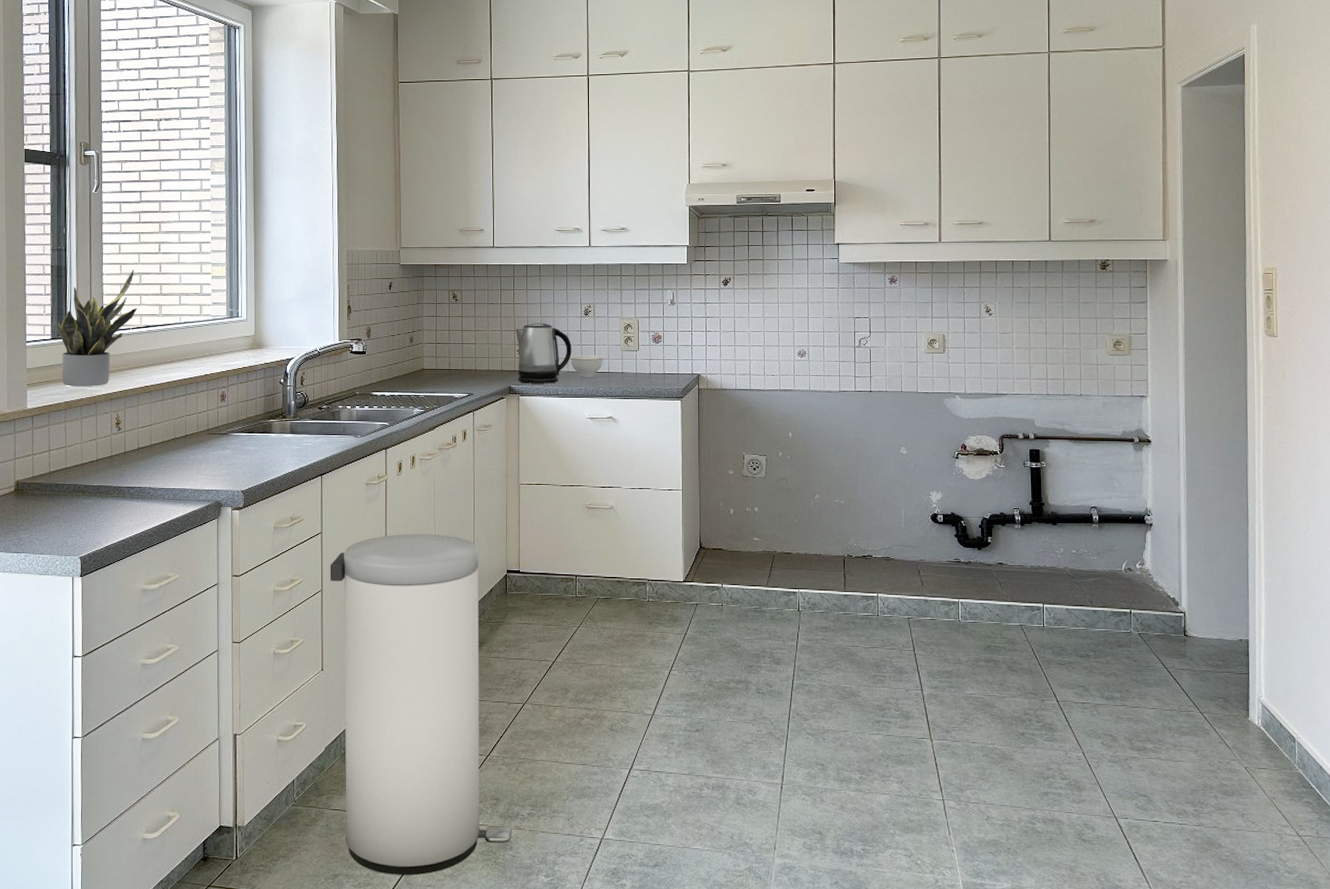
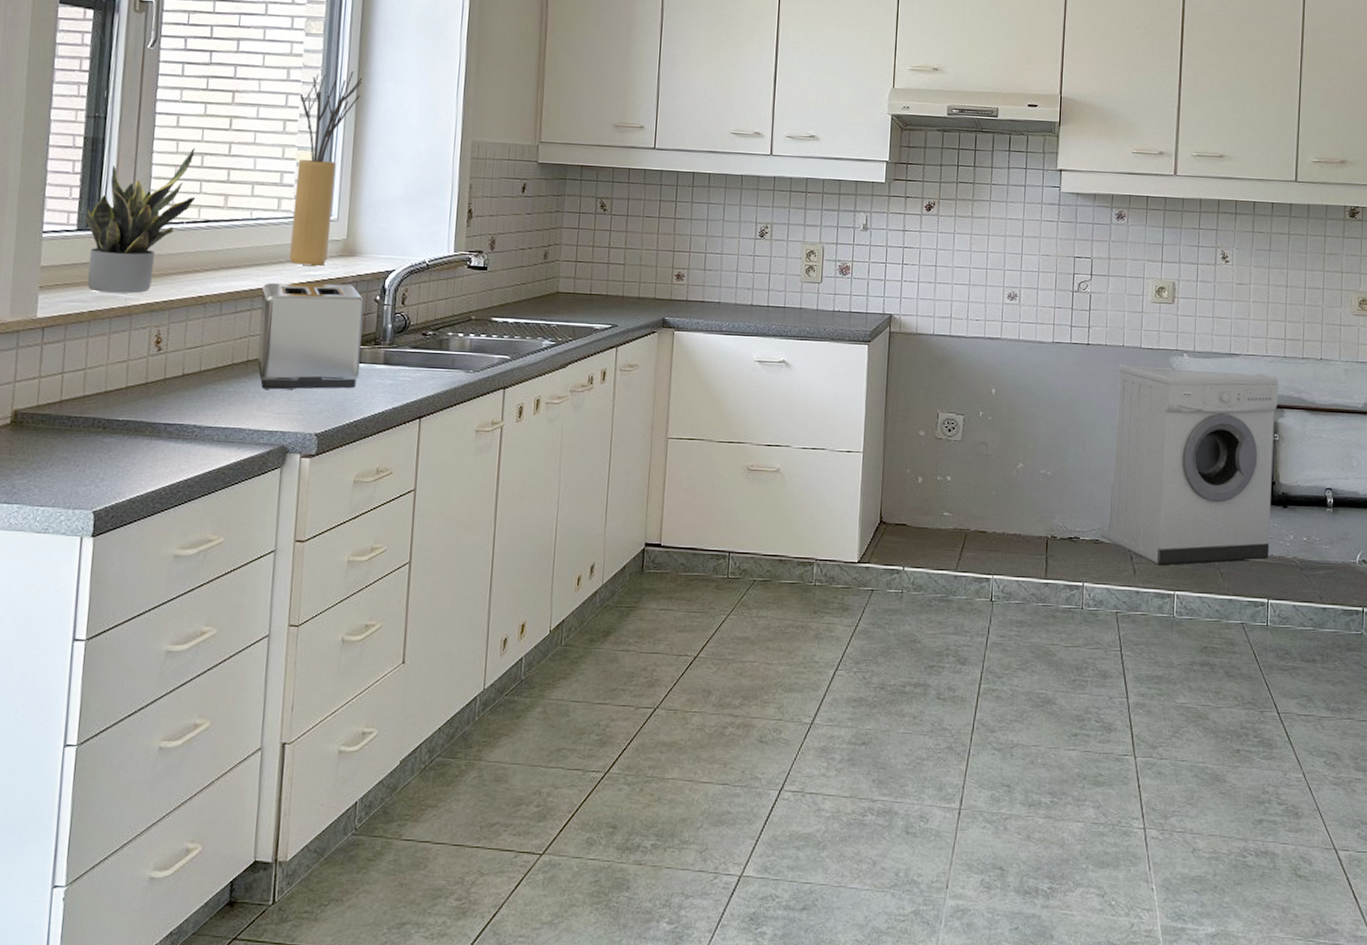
toaster: none [192,371,273,457] -> present [257,282,365,390]
vase: none [210,200,258,357] -> present [289,71,363,266]
pedal bin: present [330,534,512,876] -> none [418,494,630,923]
kettle: present [515,323,573,384] -> none [673,243,743,317]
bowl: present [569,355,604,378] -> none [738,285,780,313]
washing machine: none [890,407,1044,578] -> present [1100,364,1279,566]

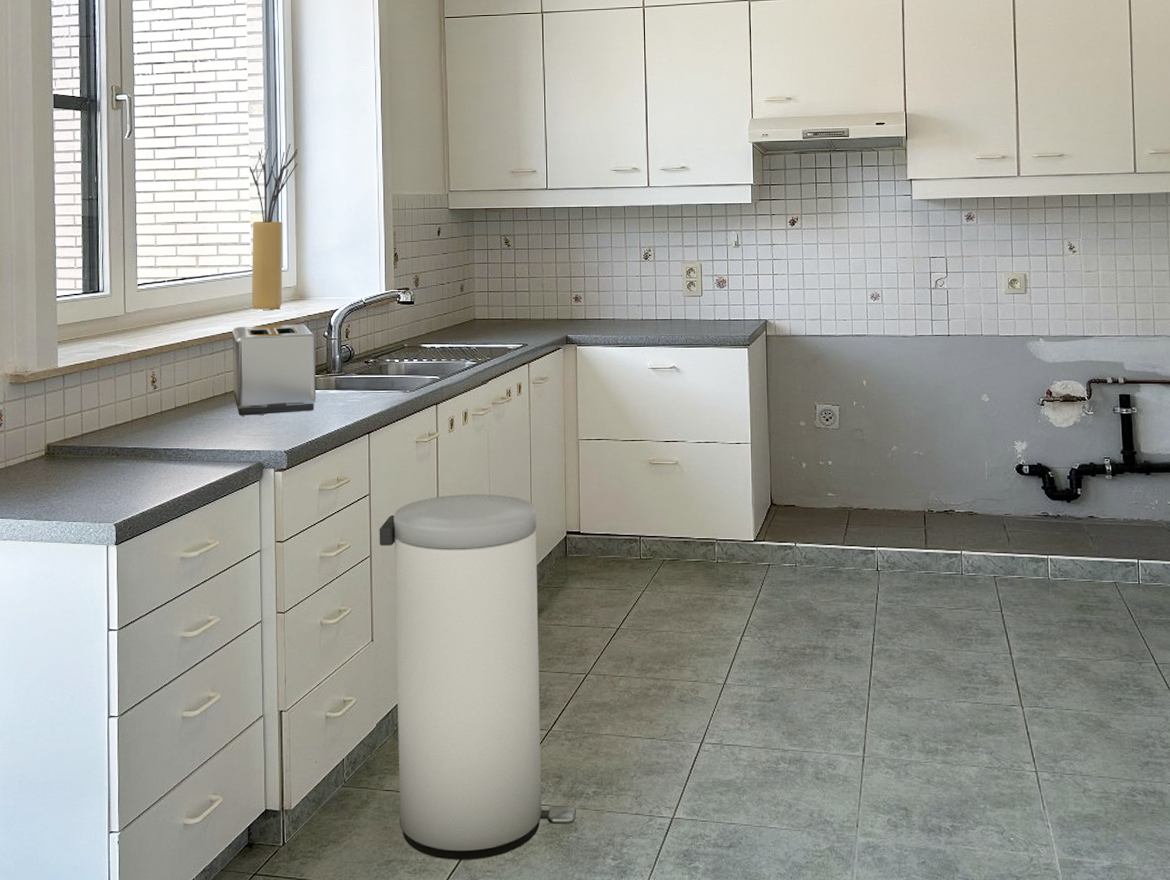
potted plant: present [85,148,196,294] -> none [89,219,173,343]
pedal bin: none [418,494,630,923] -> present [379,494,576,860]
washing machine: present [1100,364,1279,566] -> none [974,351,1136,533]

